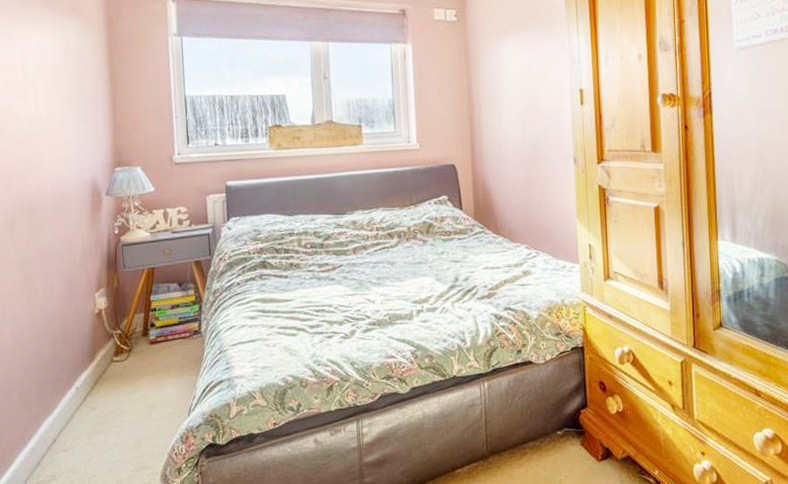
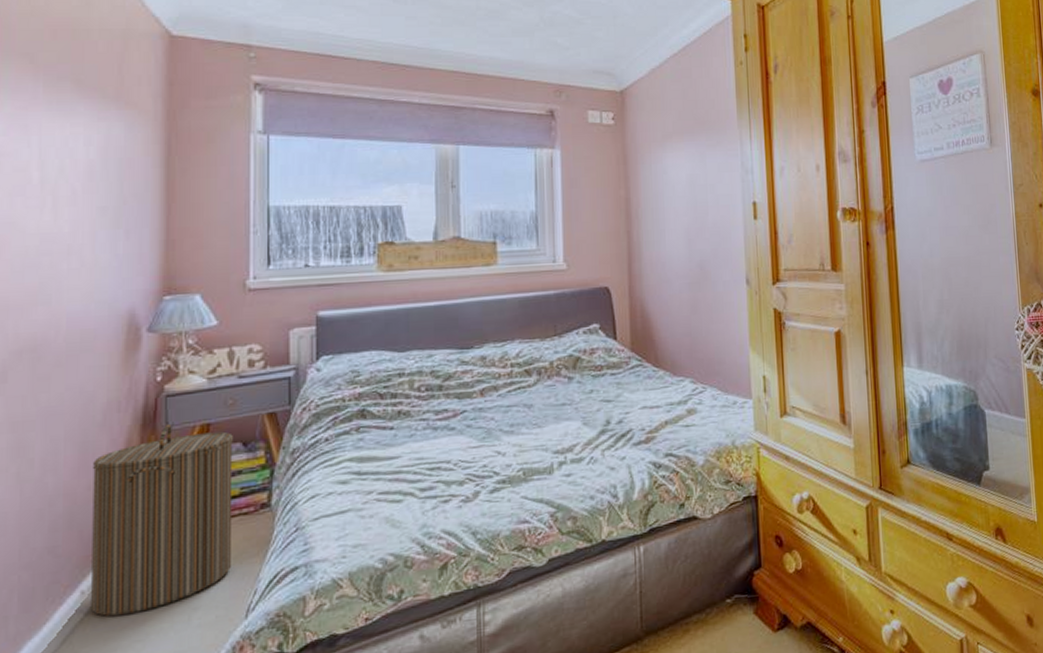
laundry hamper: none [77,266,176,407] -> present [91,423,233,616]

